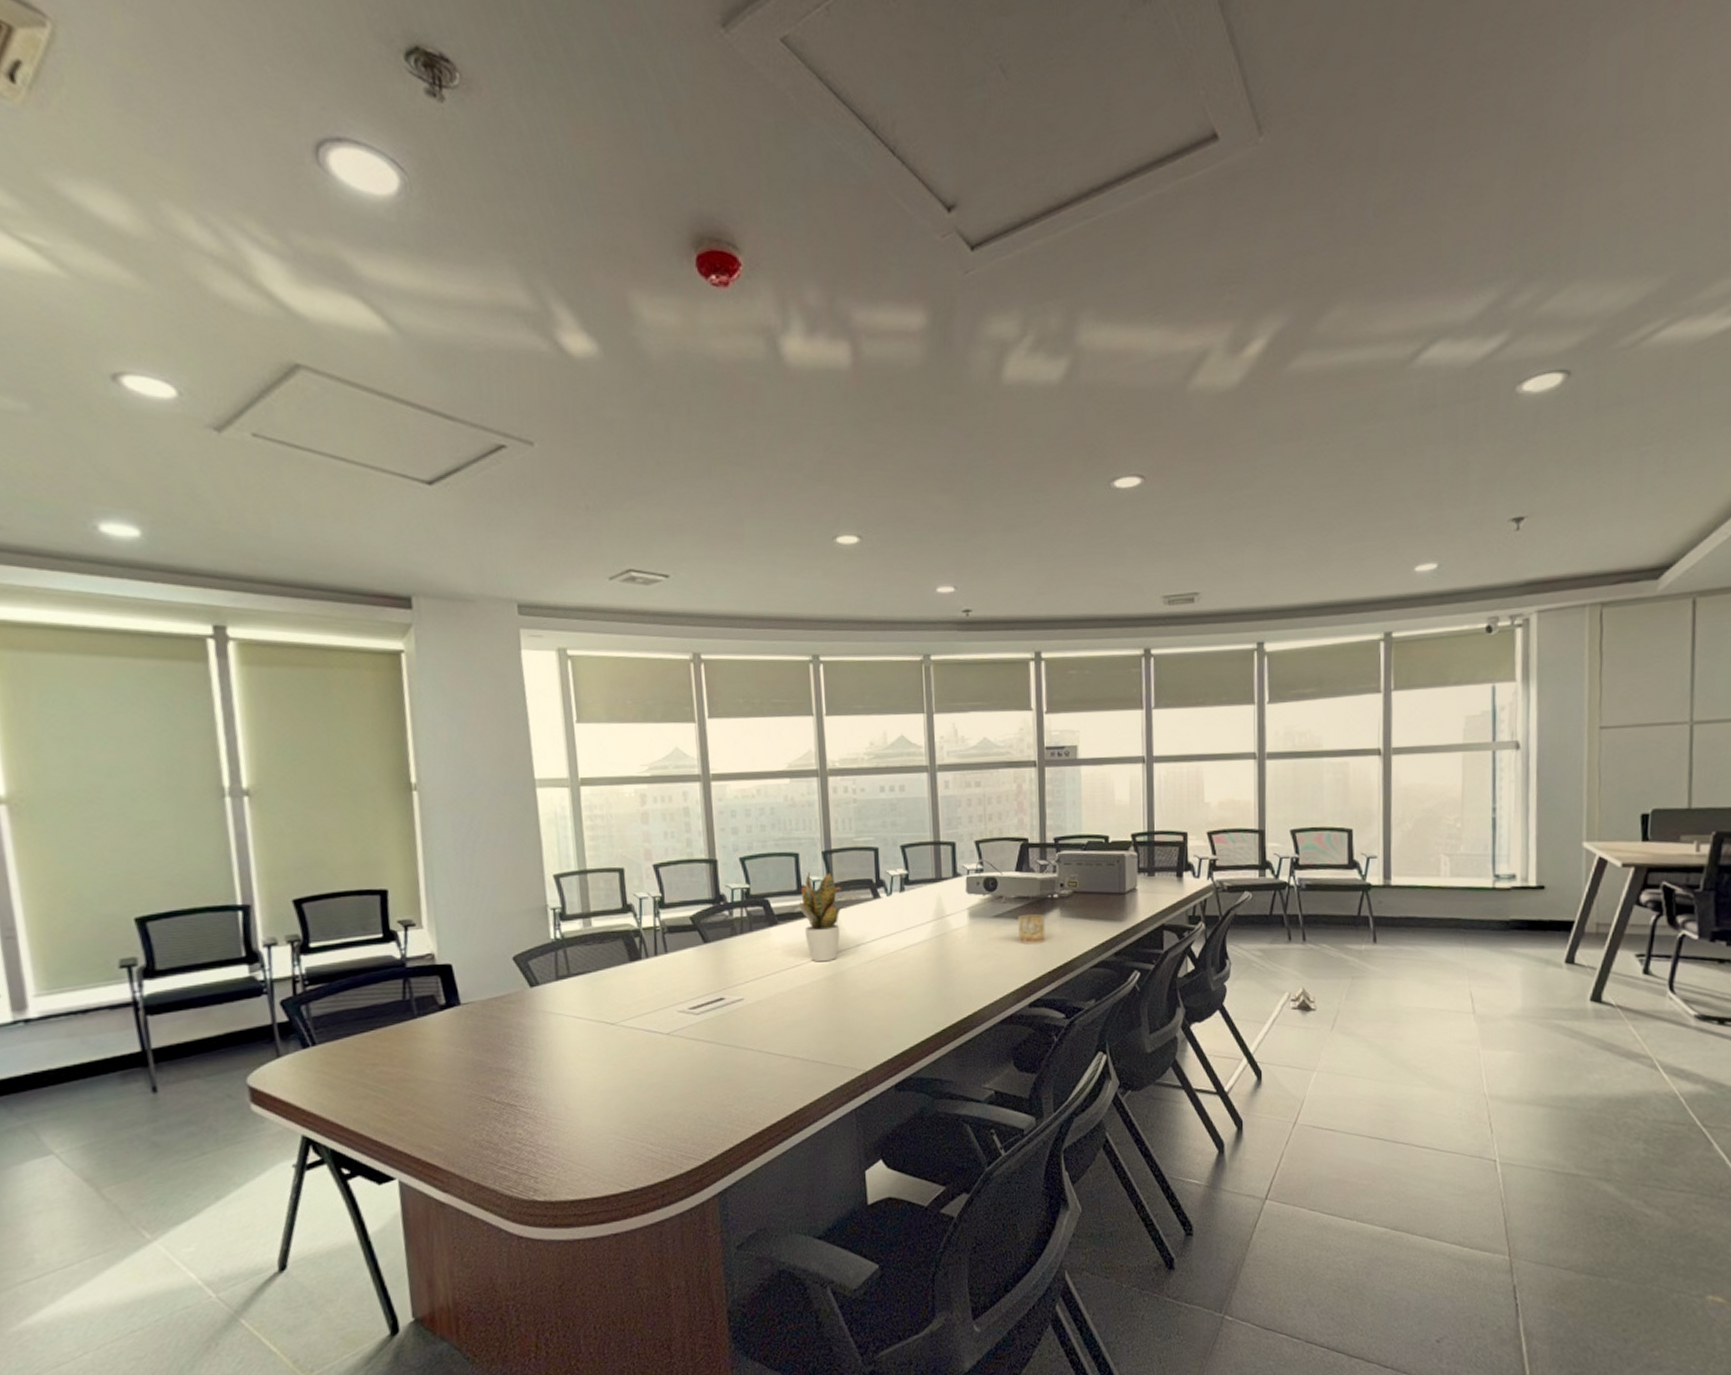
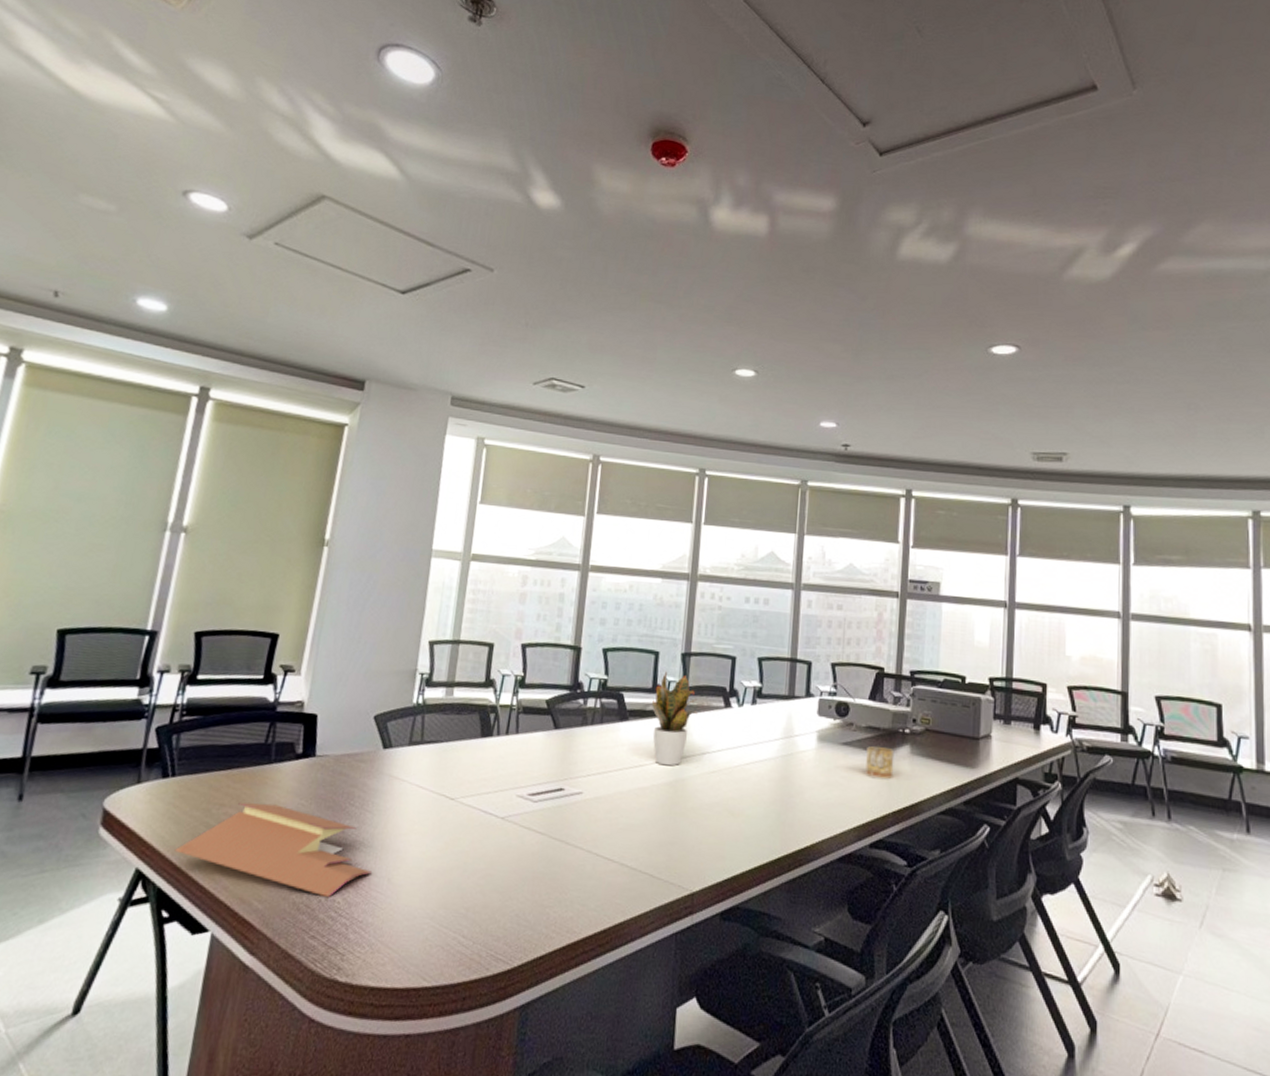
papers: none [337,1055,547,1132] -> present [174,802,372,898]

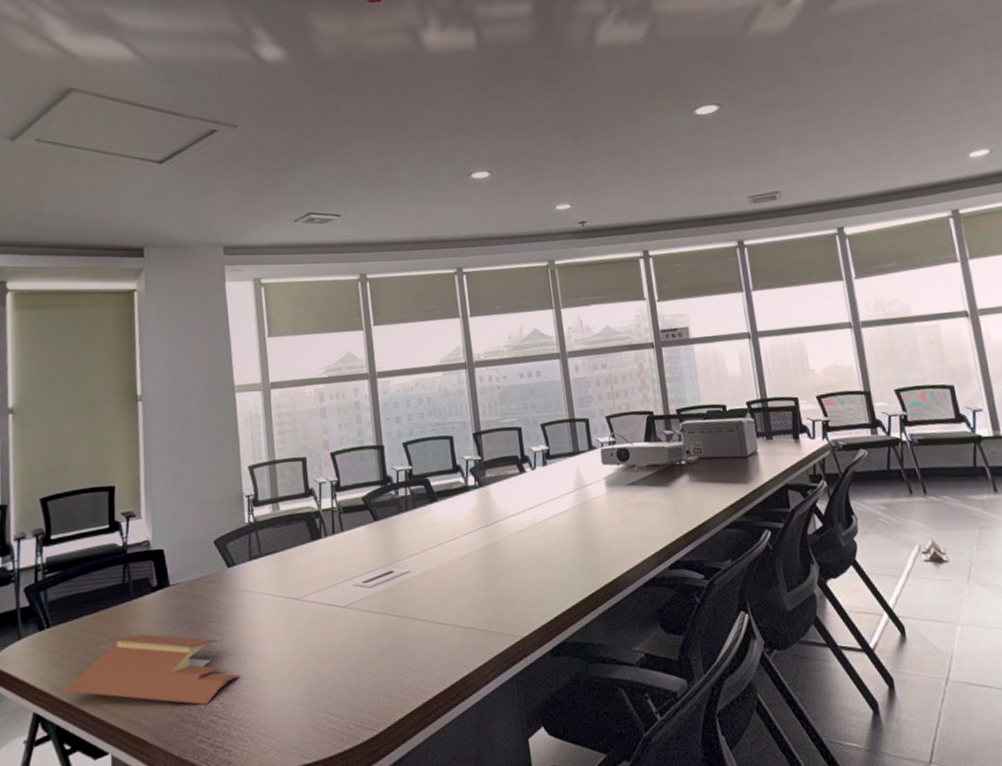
potted plant: present [651,671,697,766] -> none [455,452,497,534]
mug: present [865,745,895,780] -> none [651,480,679,510]

